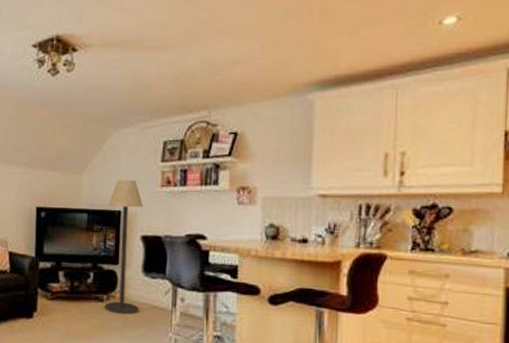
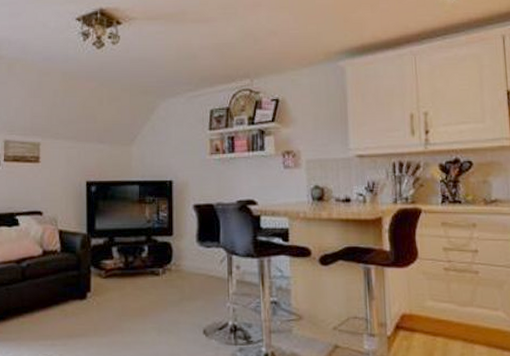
floor lamp: present [104,179,144,315] -> none [159,149,196,287]

